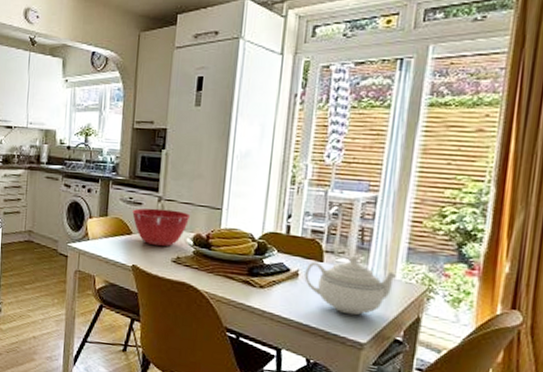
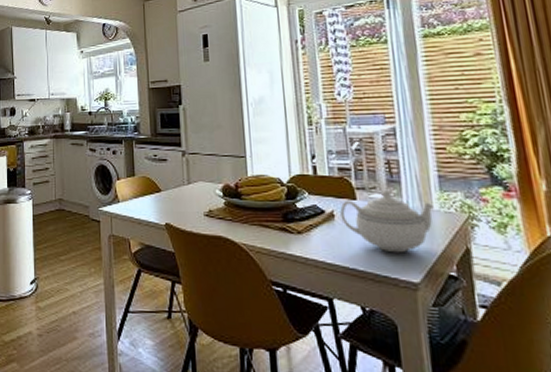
mixing bowl: present [132,208,191,247] -> none [158,163,216,201]

